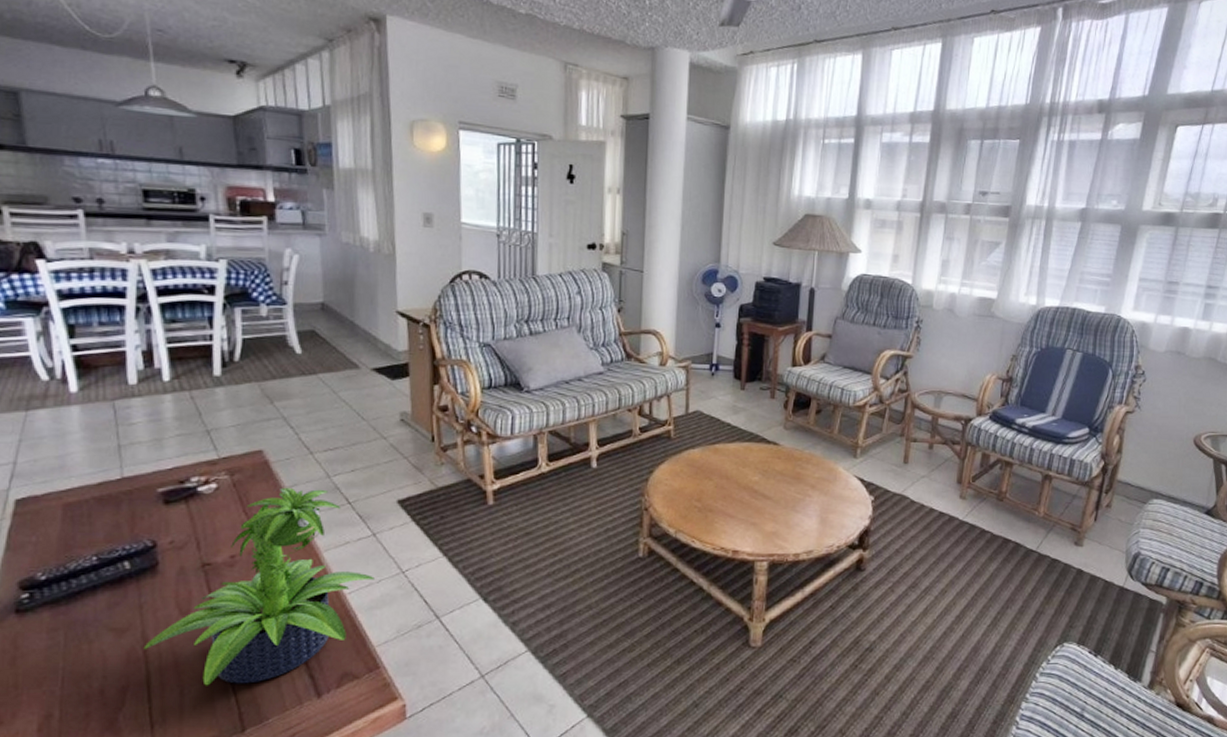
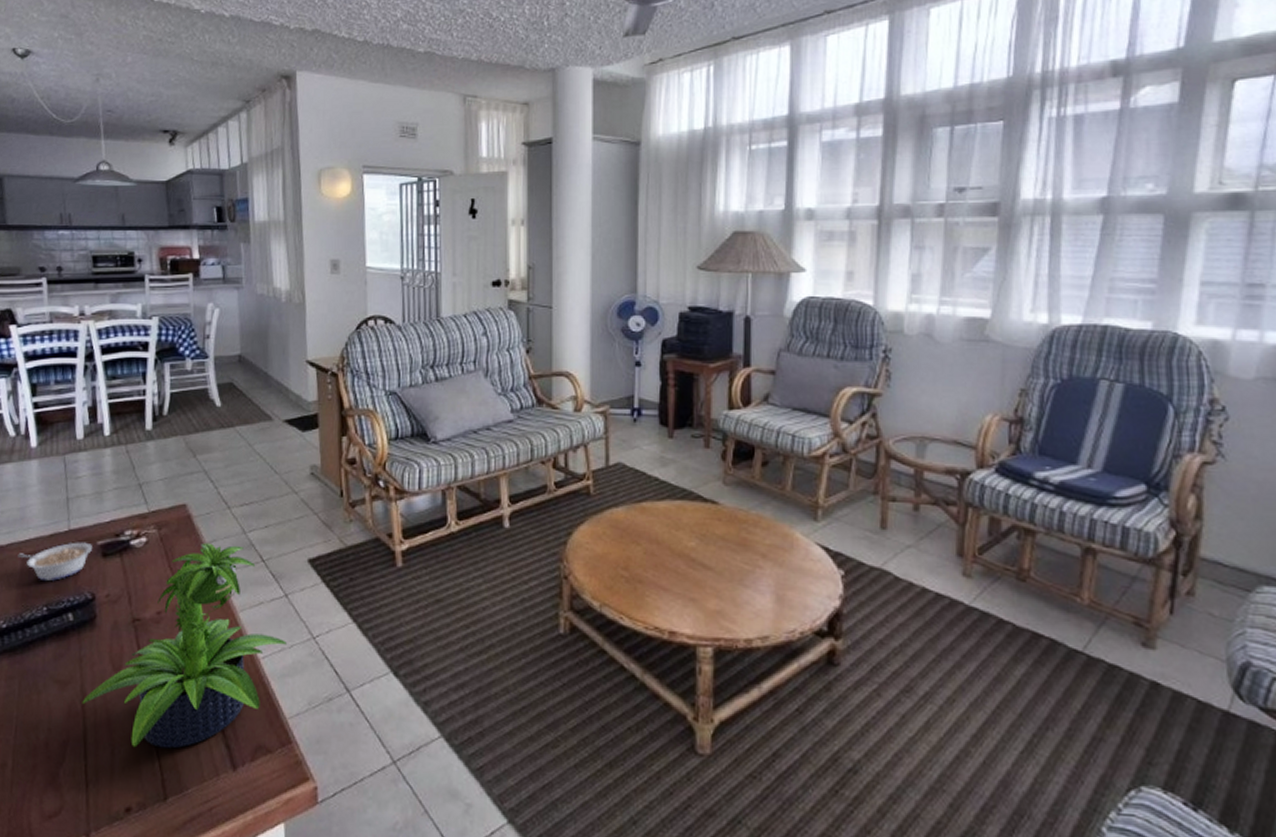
legume: none [57,490,151,531] -> present [17,542,92,582]

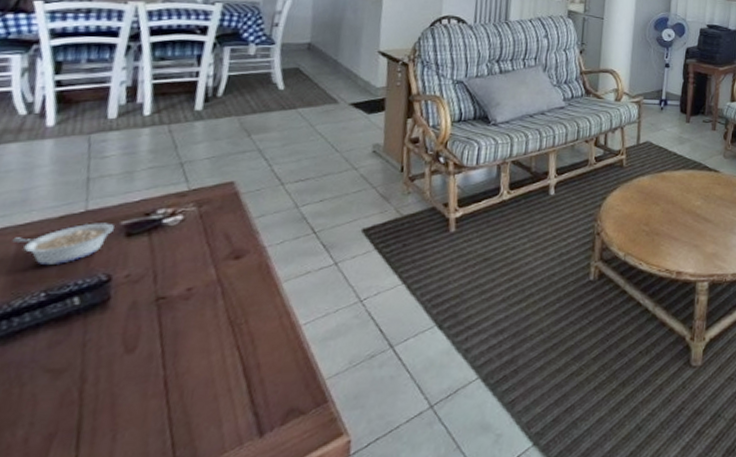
potted plant: present [82,542,287,749] -> none [79,218,332,429]

